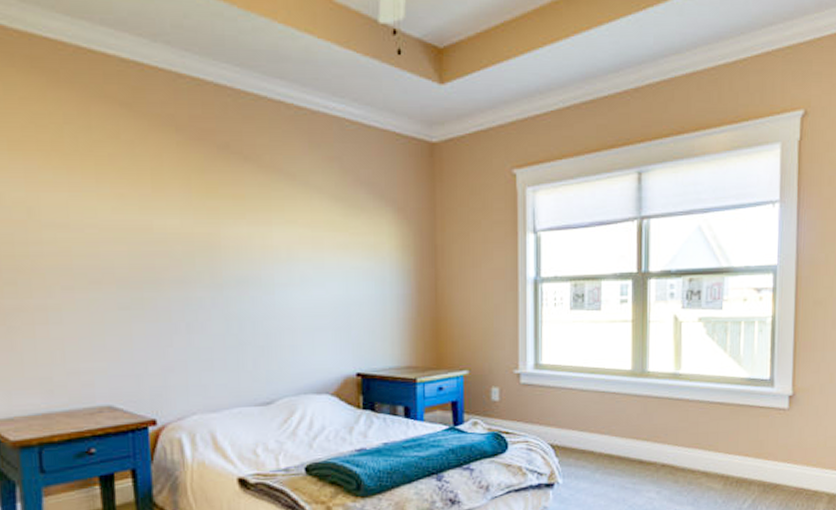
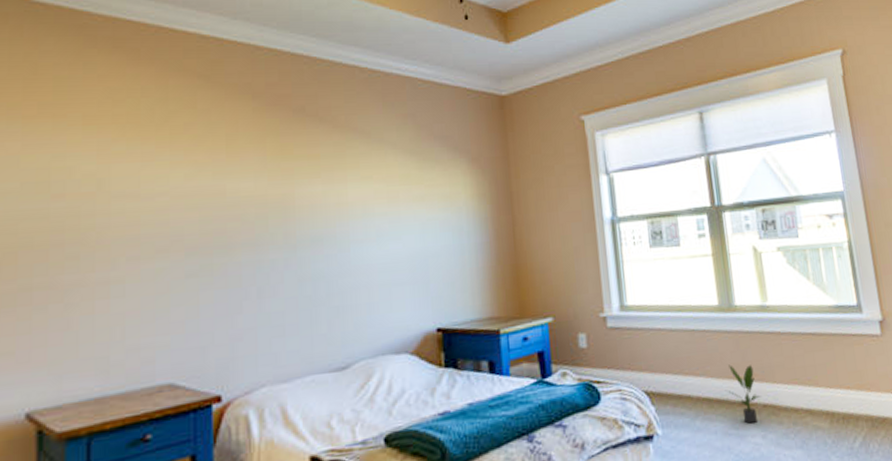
potted plant: none [629,426,661,480] -> present [728,365,761,424]

